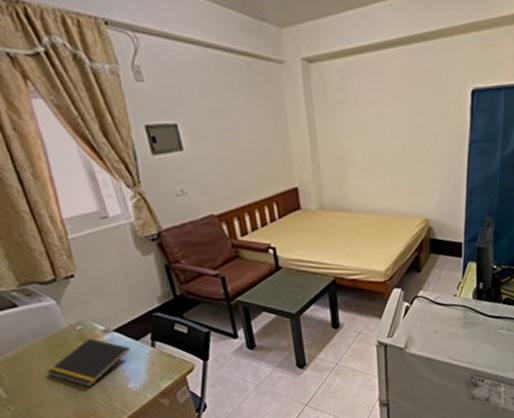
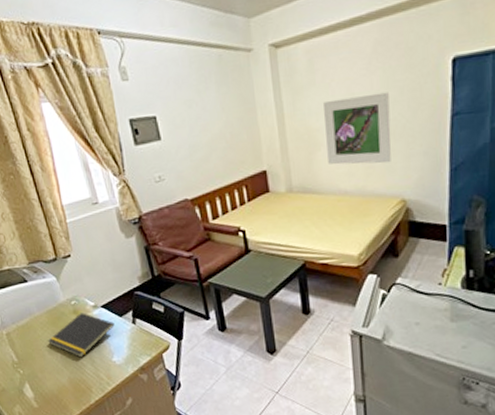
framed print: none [355,117,417,185] -> present [324,92,391,165]

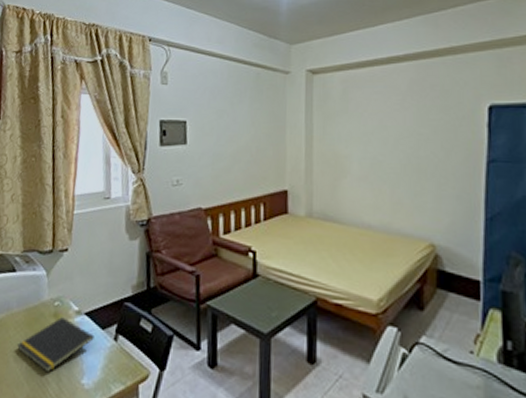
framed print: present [324,92,391,165] -> none [353,129,422,202]

